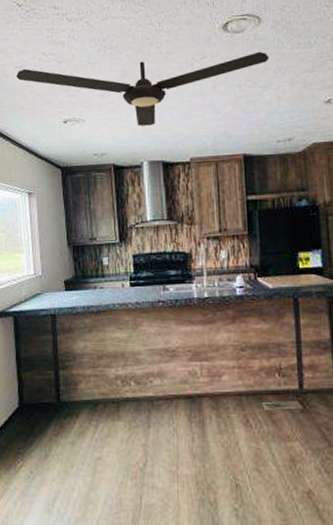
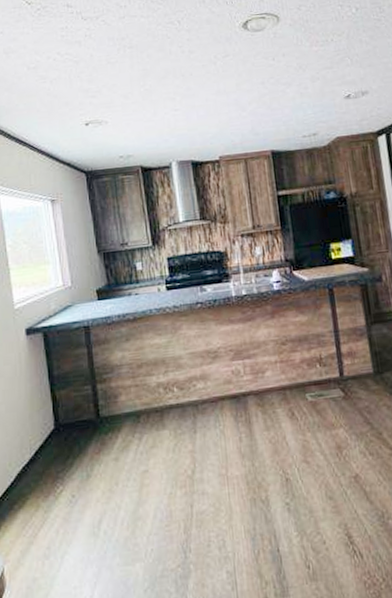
ceiling fan: present [16,51,270,126] -> none [30,49,290,126]

